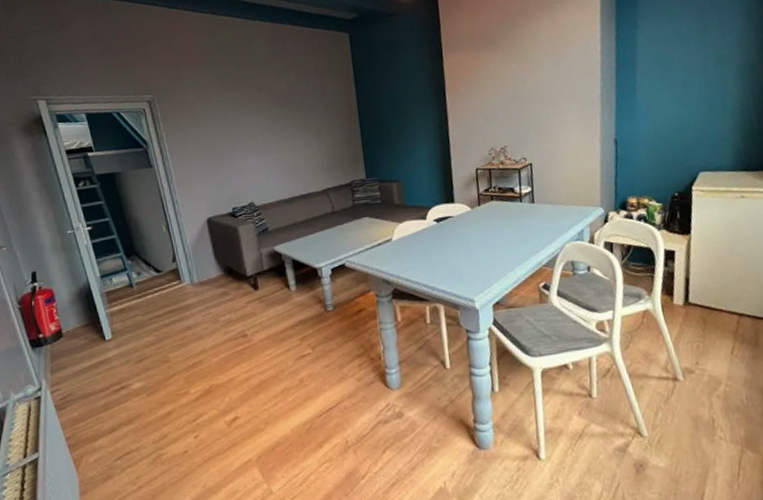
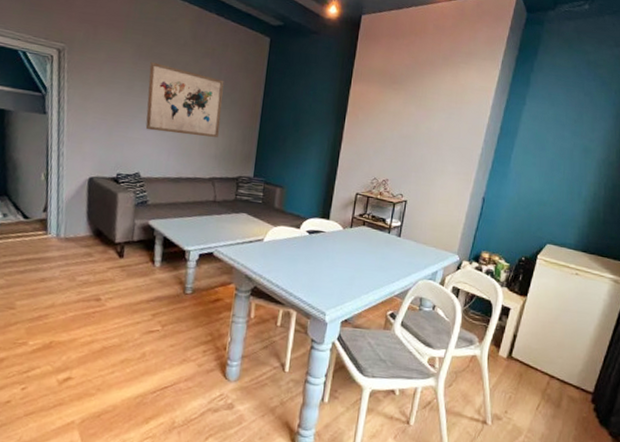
wall art: none [237,88,321,158] -> present [145,62,224,137]

